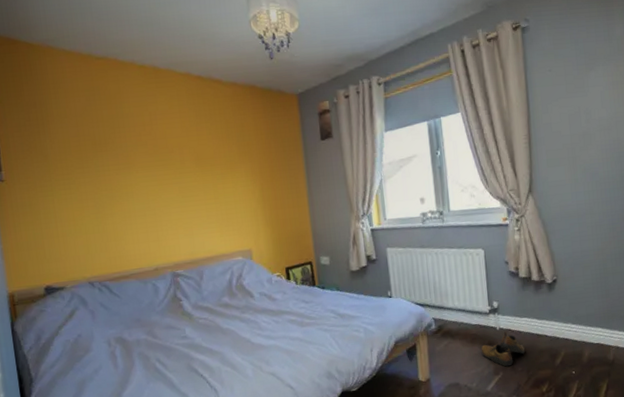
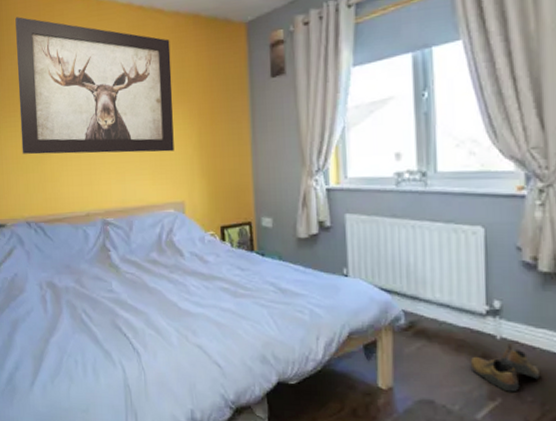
wall art: none [64,81,239,216] -> present [15,17,174,155]

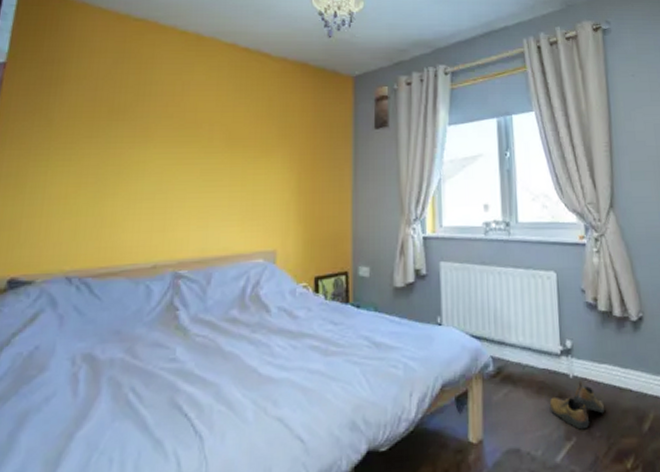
wall art: present [15,17,174,155] -> none [74,40,275,197]

